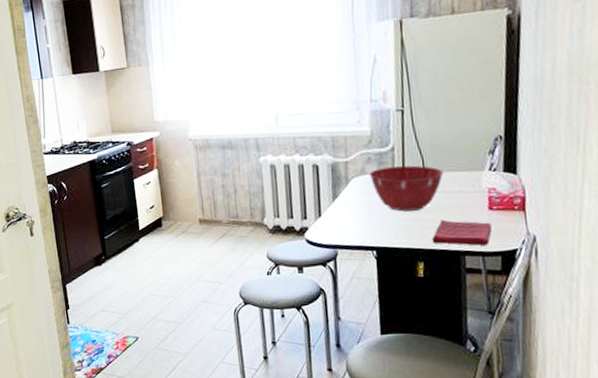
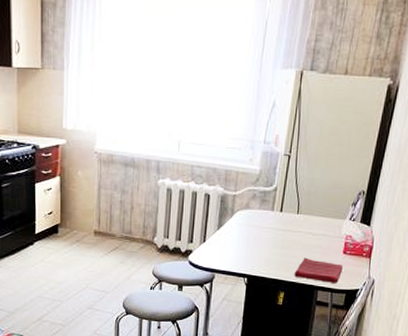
mixing bowl: present [369,165,444,212] -> none [252,204,314,247]

